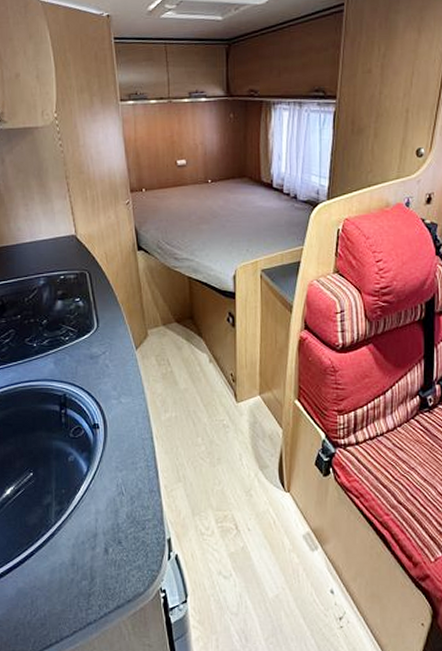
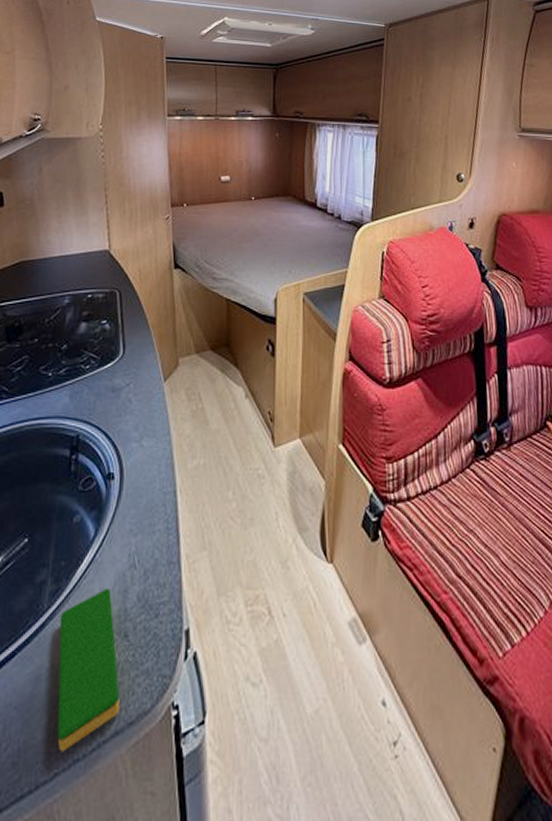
dish sponge: none [65,509,120,618] -> present [57,587,121,752]

